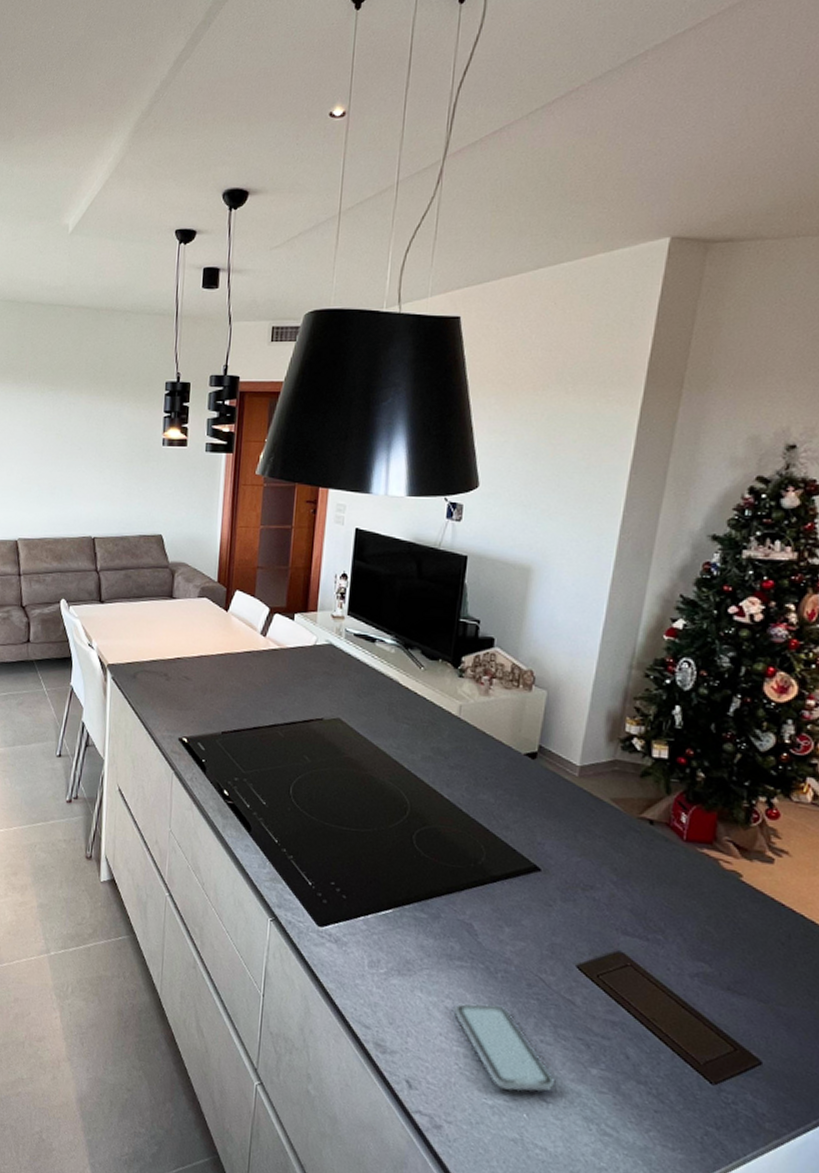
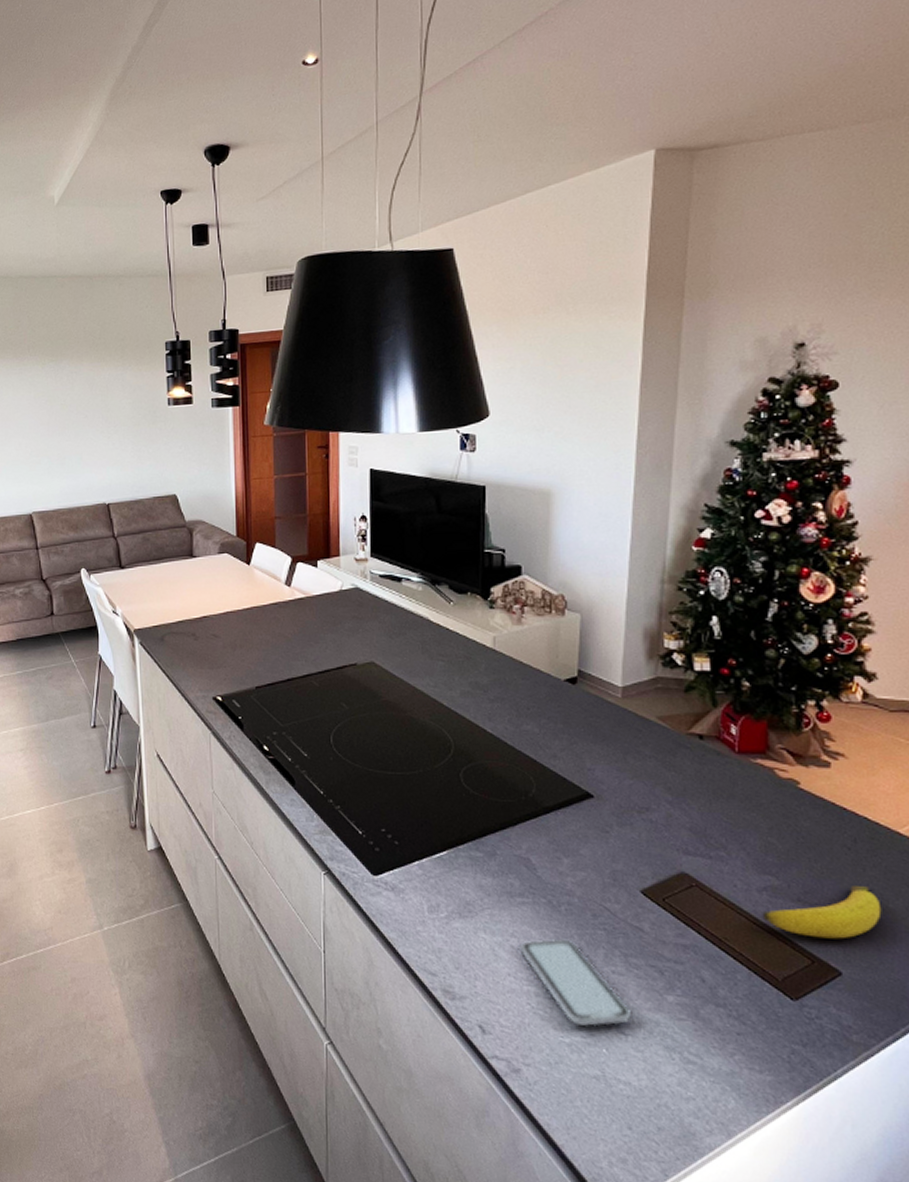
banana: none [691,980,808,1030] -> present [762,886,882,939]

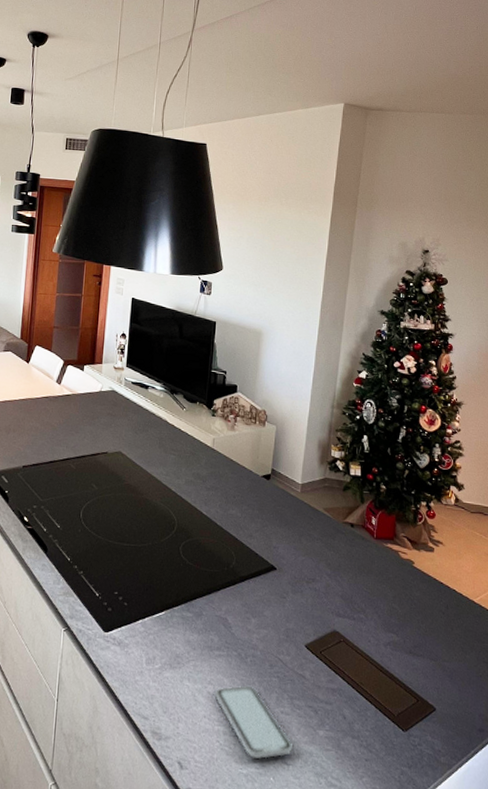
banana: present [762,886,882,939] -> none [386,641,462,683]

